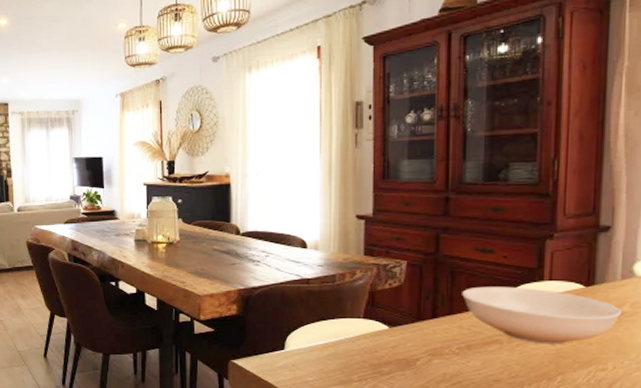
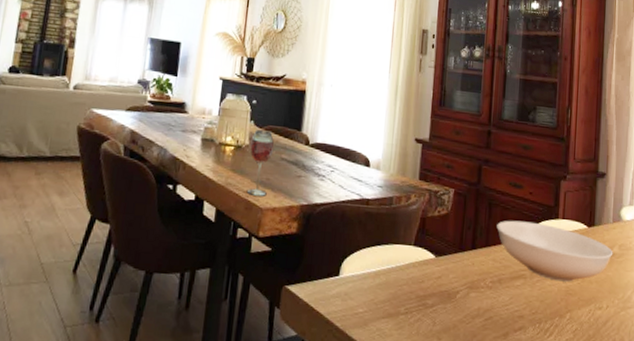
wineglass: none [181,226,205,285] -> present [246,130,275,196]

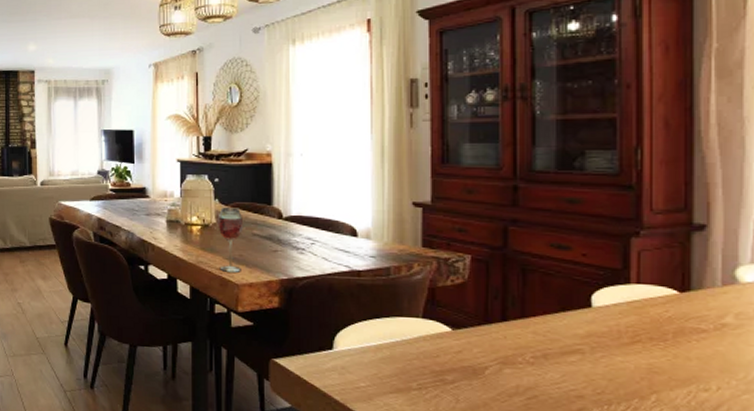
bowl: present [497,220,613,282] -> none [535,287,725,358]

